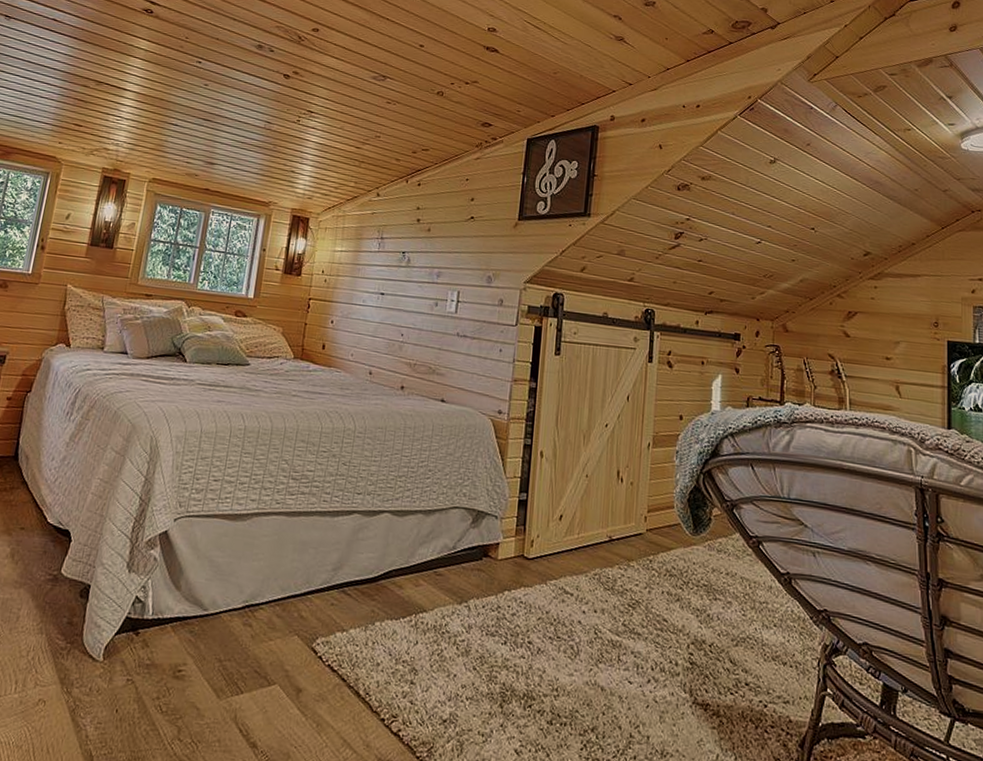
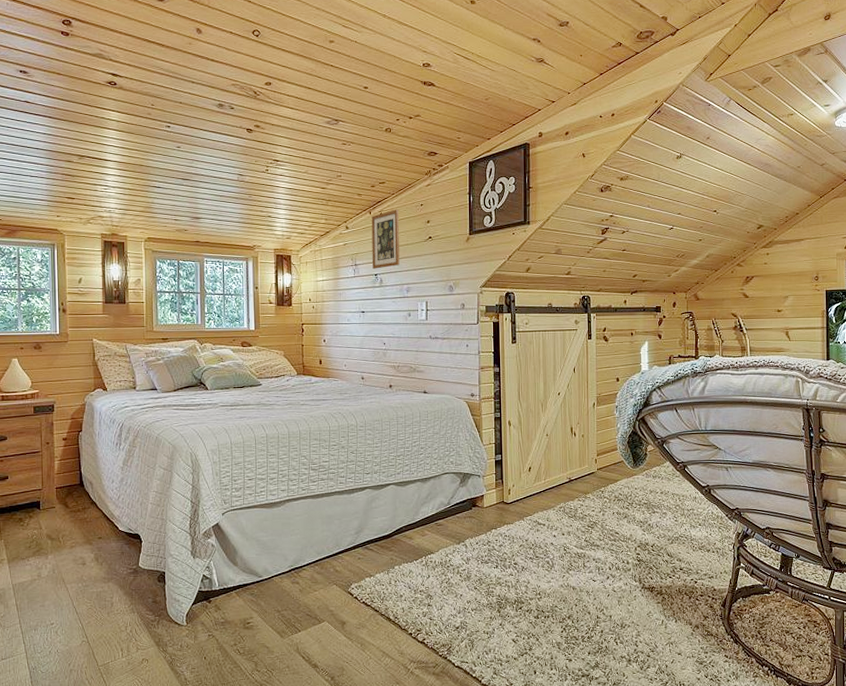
picture frame: none [400,180,440,246] -> present [371,209,400,269]

